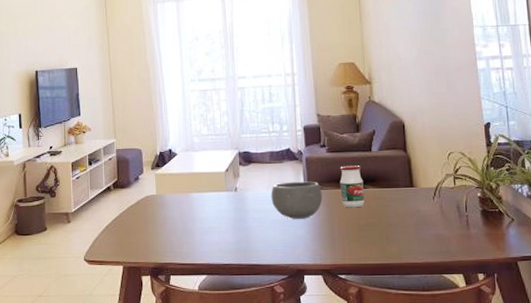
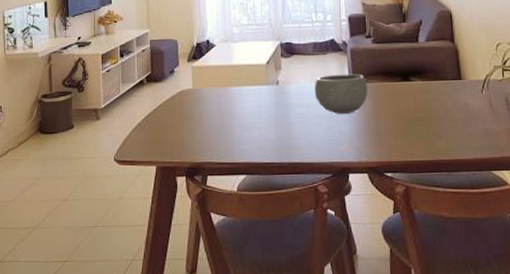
jar: present [339,165,365,208] -> none [385,56,411,102]

